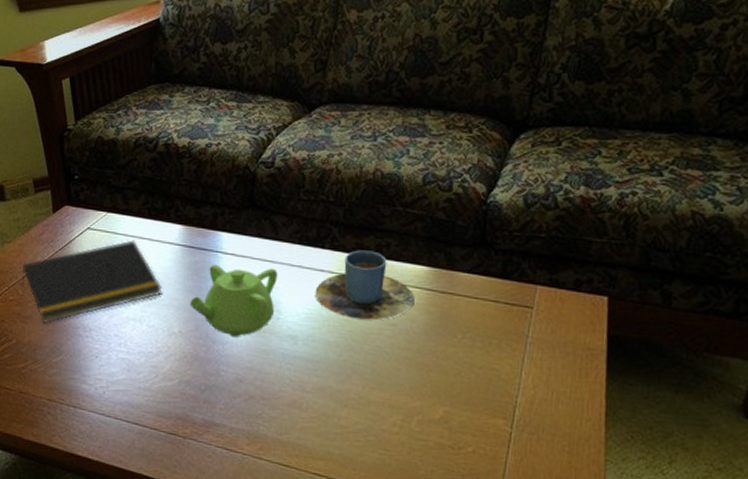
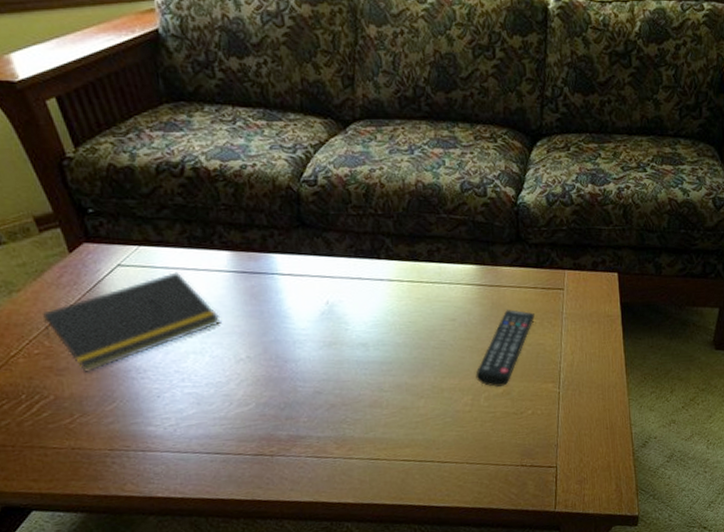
teapot: present [189,264,278,337] -> none [253,283,342,354]
cup: present [315,250,415,321] -> none [378,256,468,320]
remote control: none [410,322,491,412] -> present [475,310,535,387]

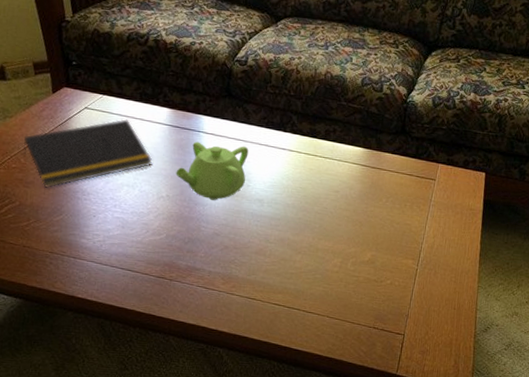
teapot: none [253,283,342,354] -> present [176,141,249,200]
remote control: present [475,310,535,387] -> none [347,190,406,255]

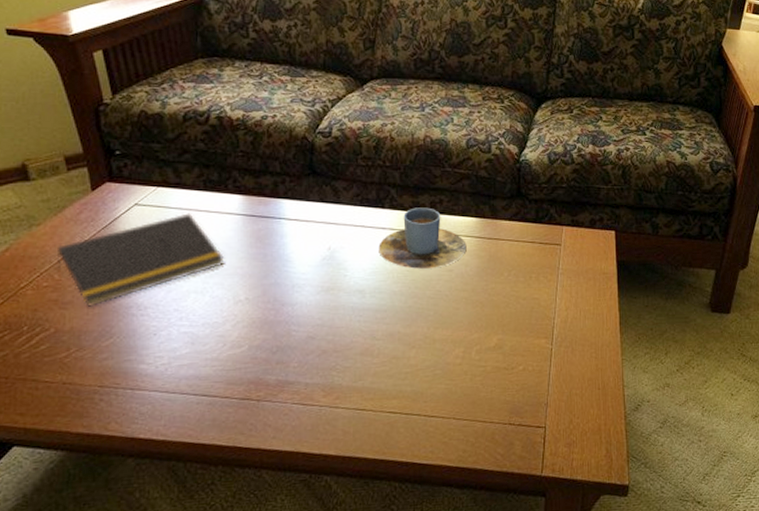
teapot: present [176,141,249,200] -> none [255,230,342,298]
cup: none [278,134,353,188] -> present [378,207,467,269]

